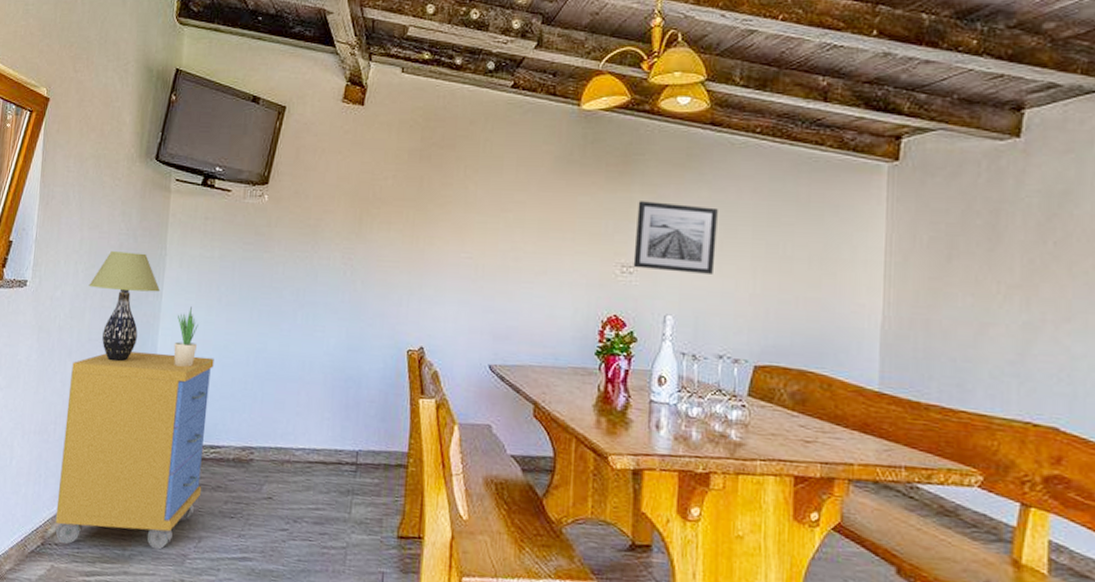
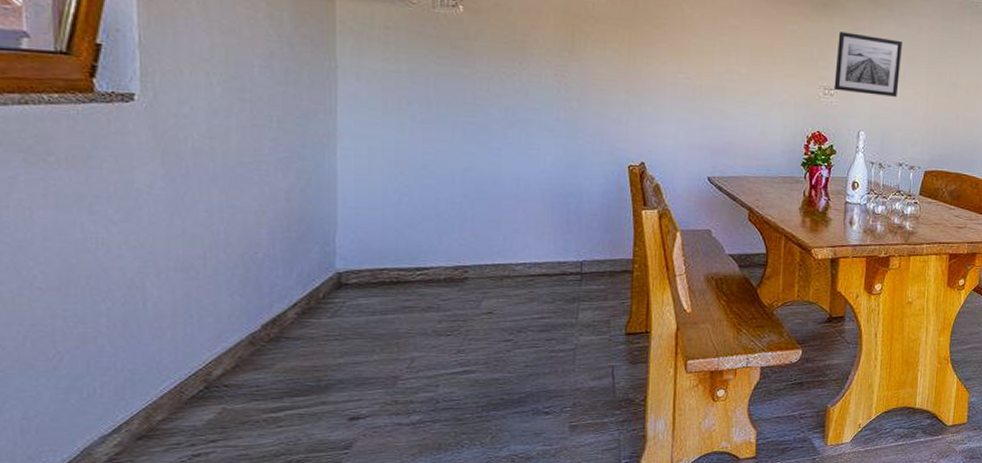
storage cabinet: present [55,352,214,550] -> none [218,175,412,383]
table lamp: present [88,251,161,362] -> none [230,61,334,187]
potted plant: present [173,306,198,367] -> none [359,125,388,189]

